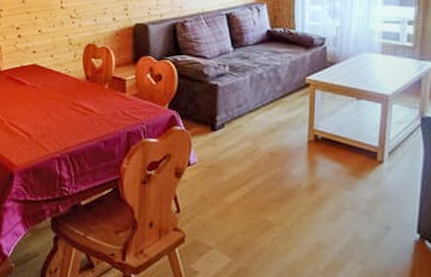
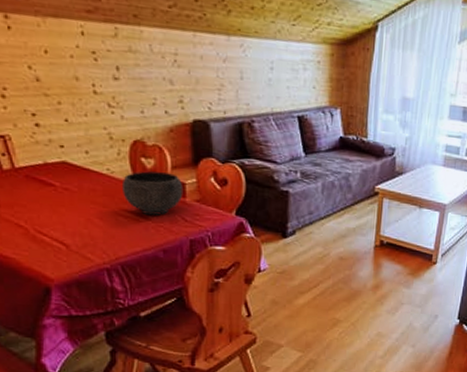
bowl: none [75,70,124,109] -> present [123,171,183,215]

